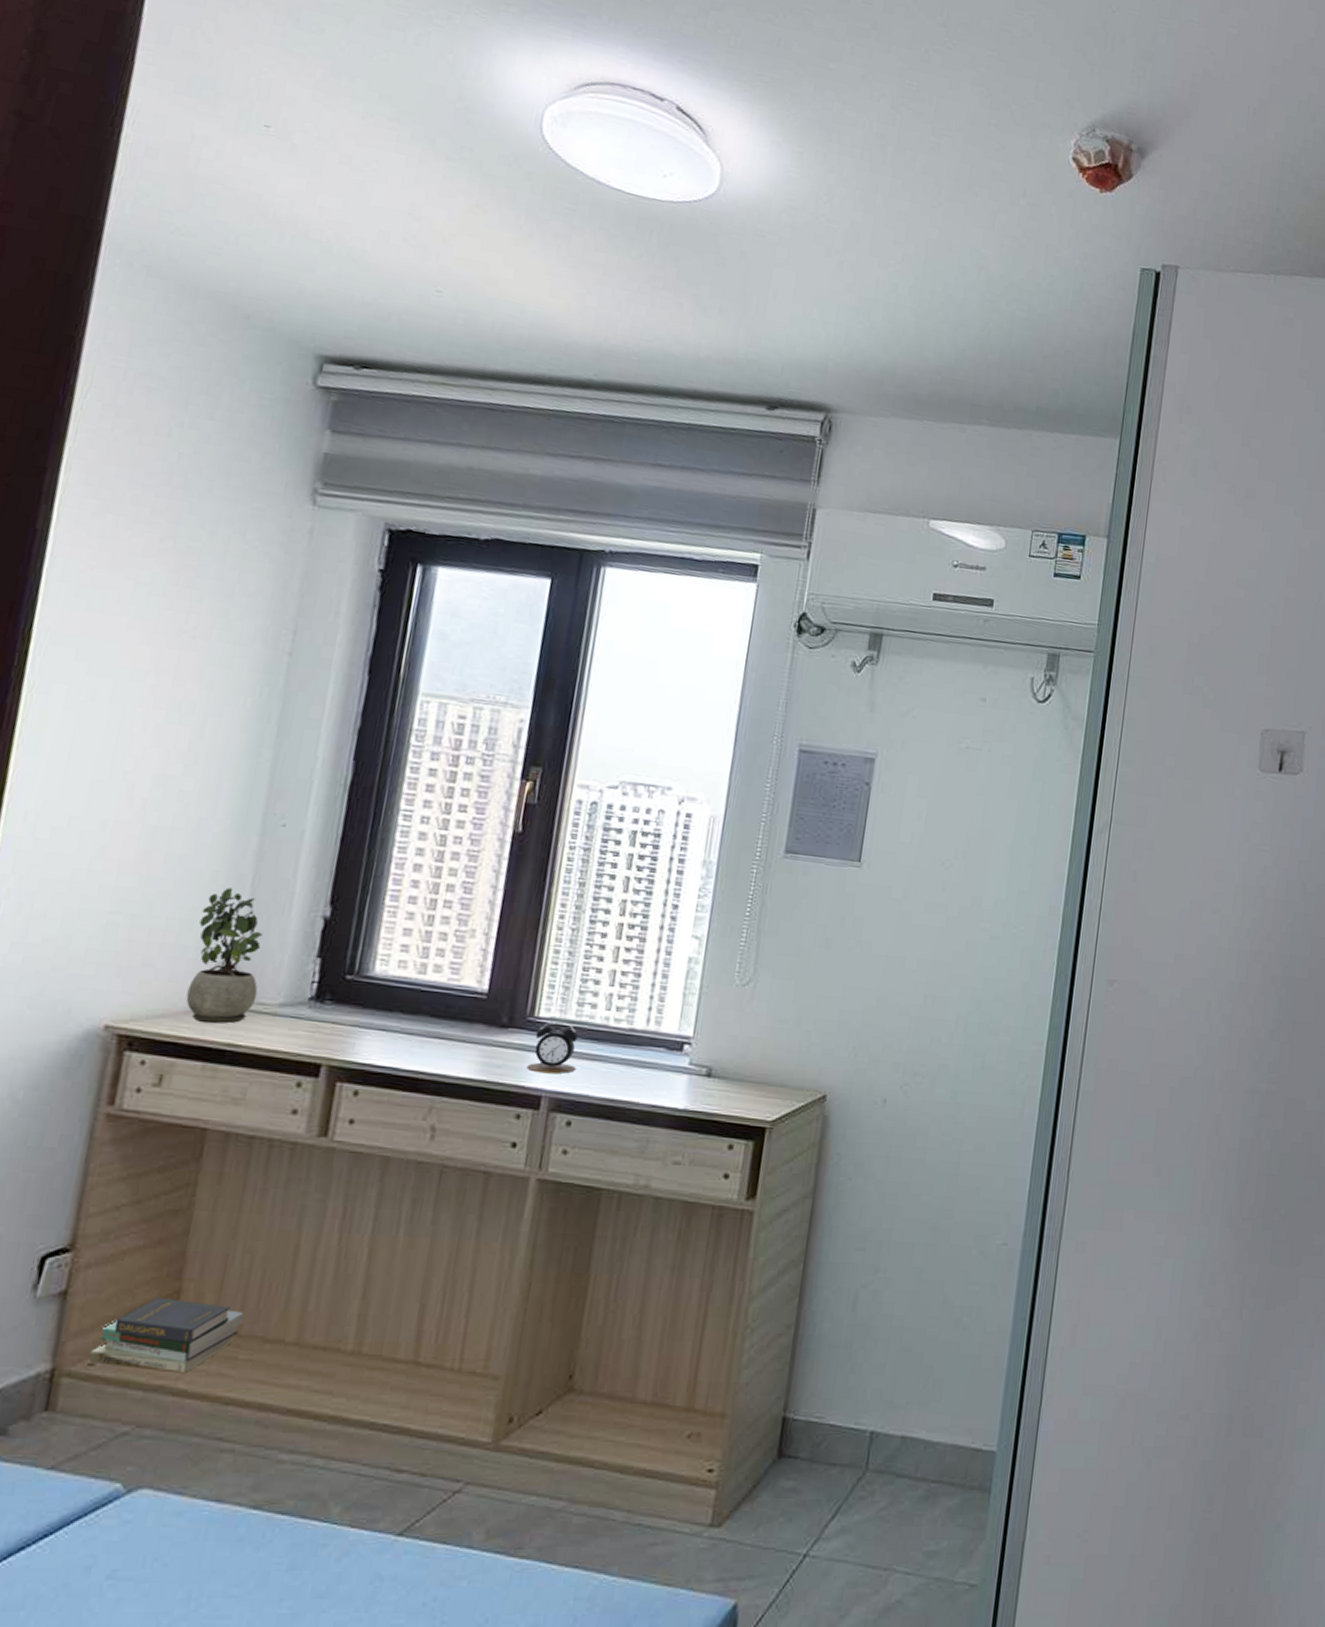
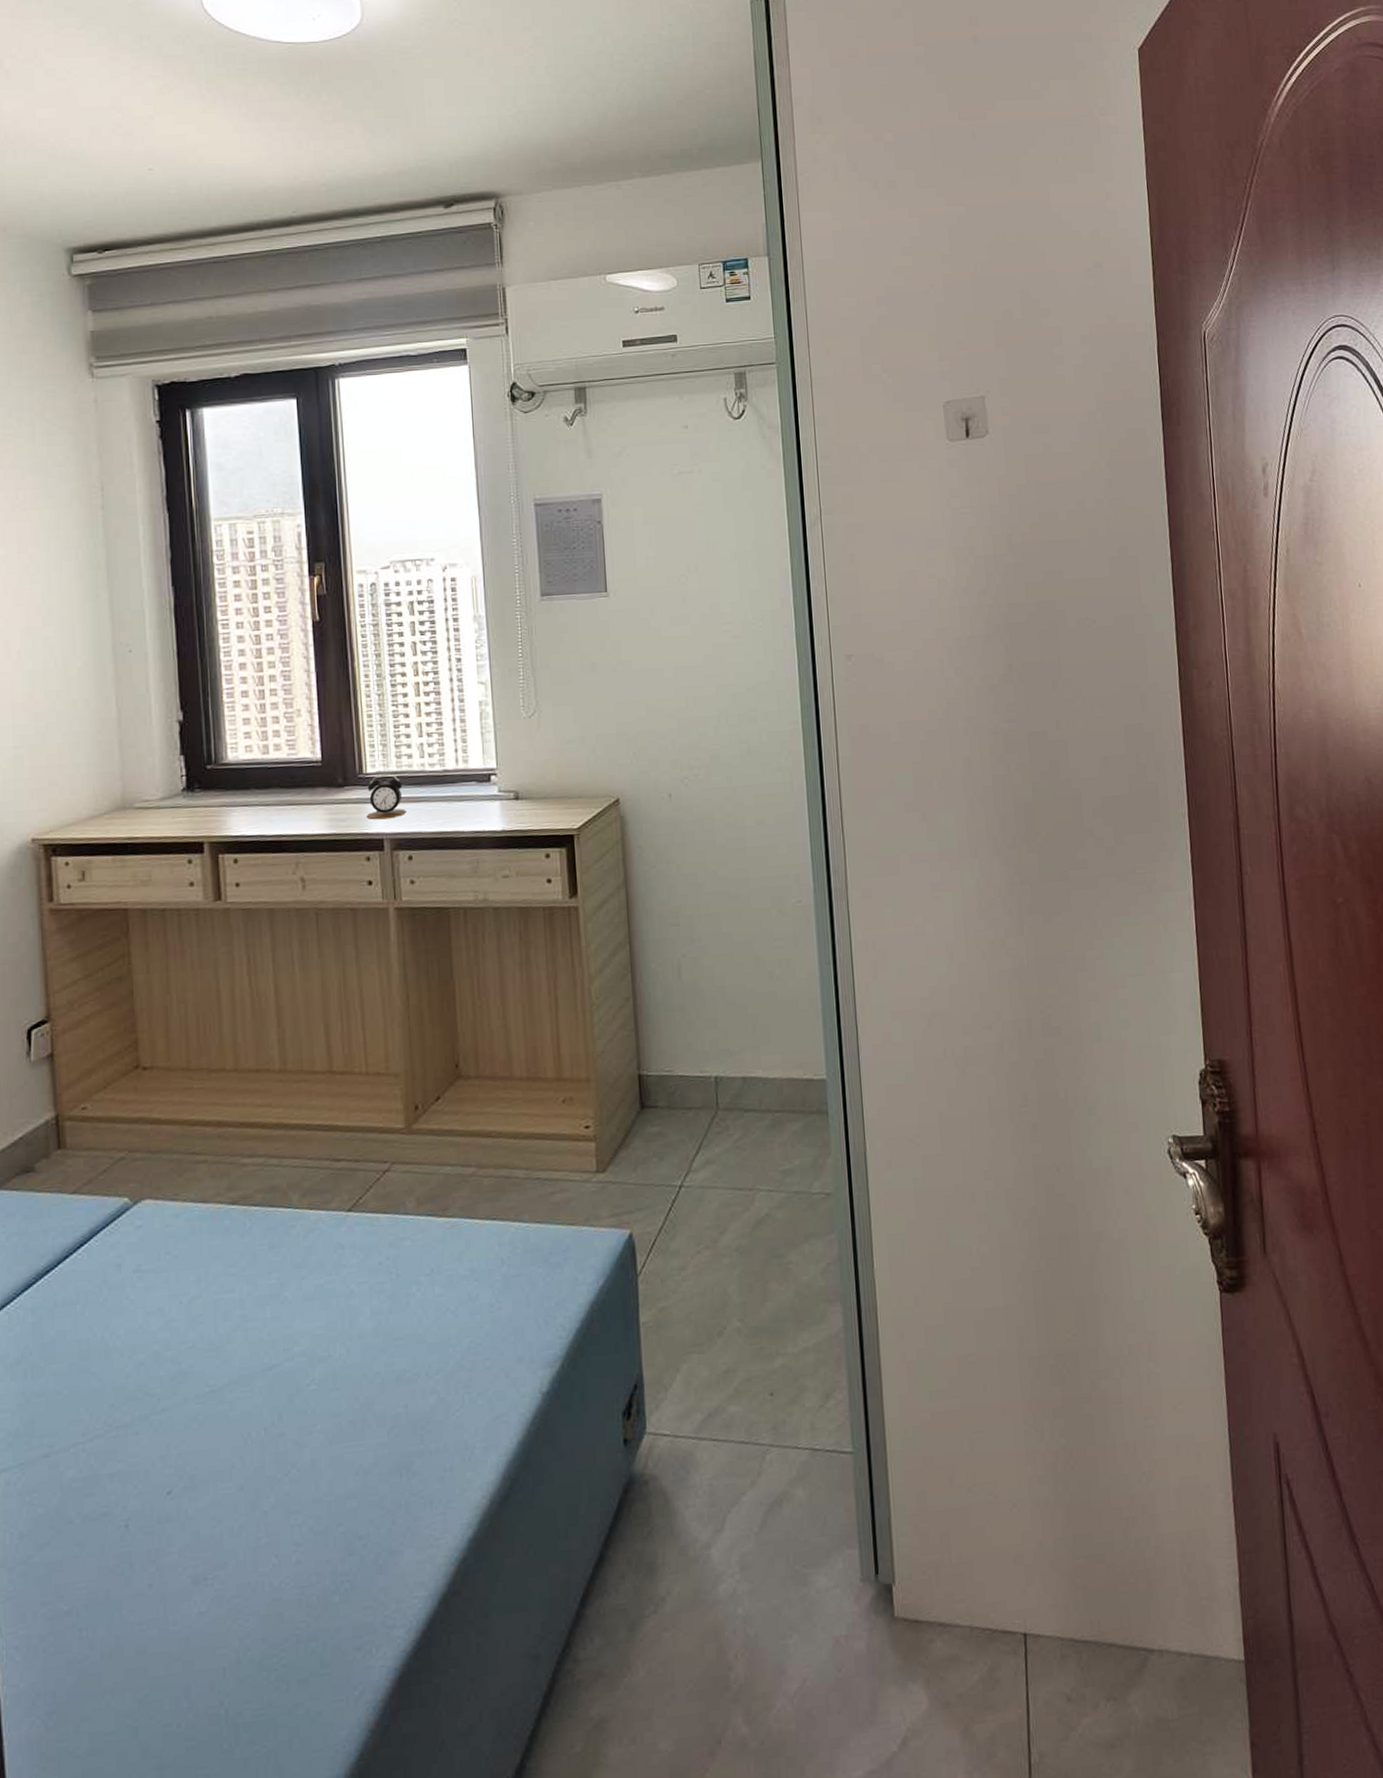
books: present [88,1297,245,1374] -> none [81,1047,191,1108]
potted plant: present [186,887,263,1024] -> none [83,710,141,825]

